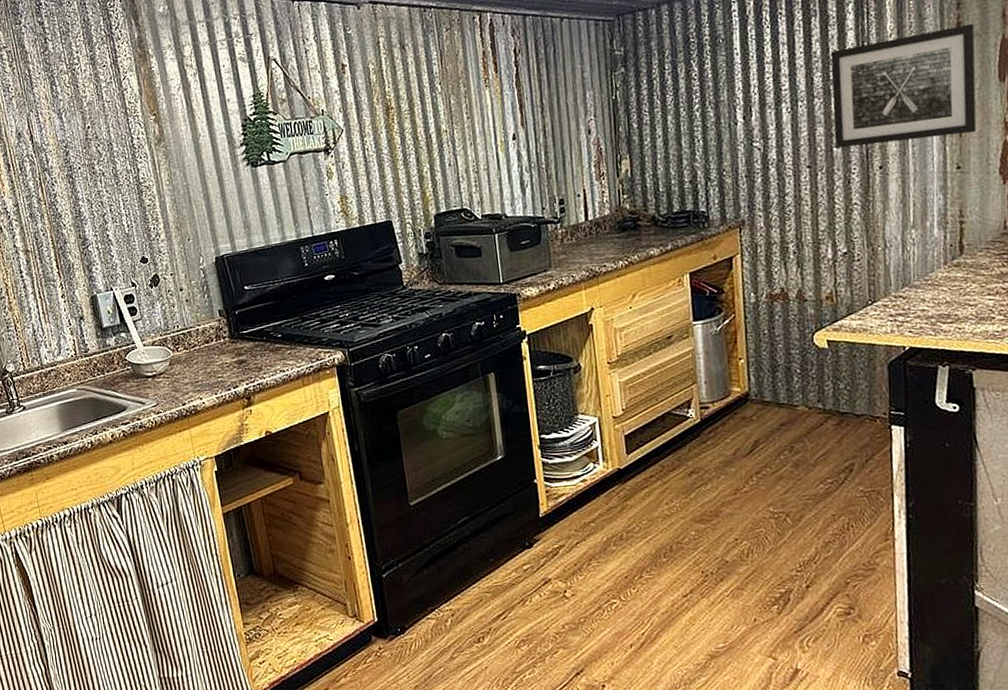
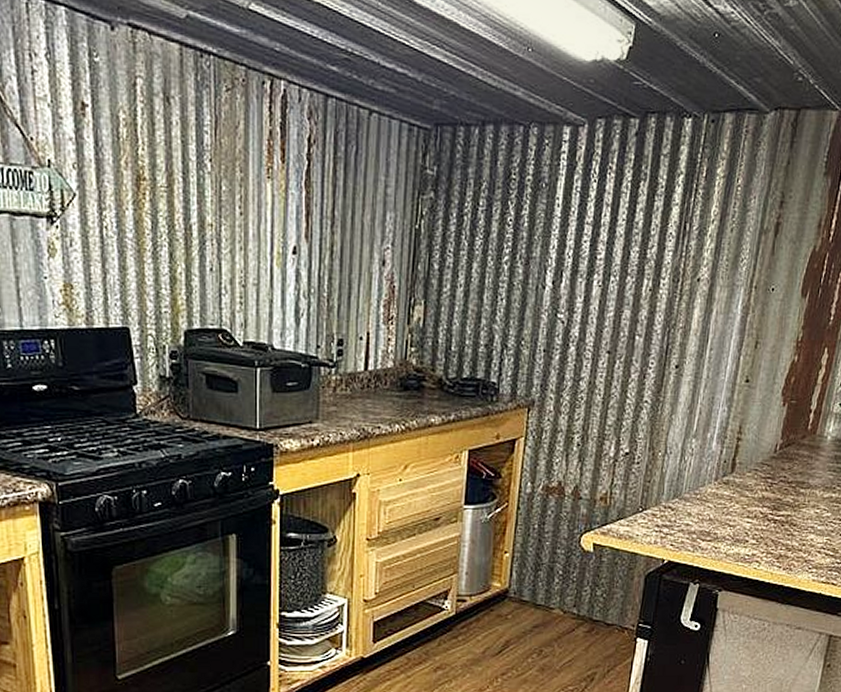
wall art: present [830,23,977,149] -> none [637,225,792,347]

